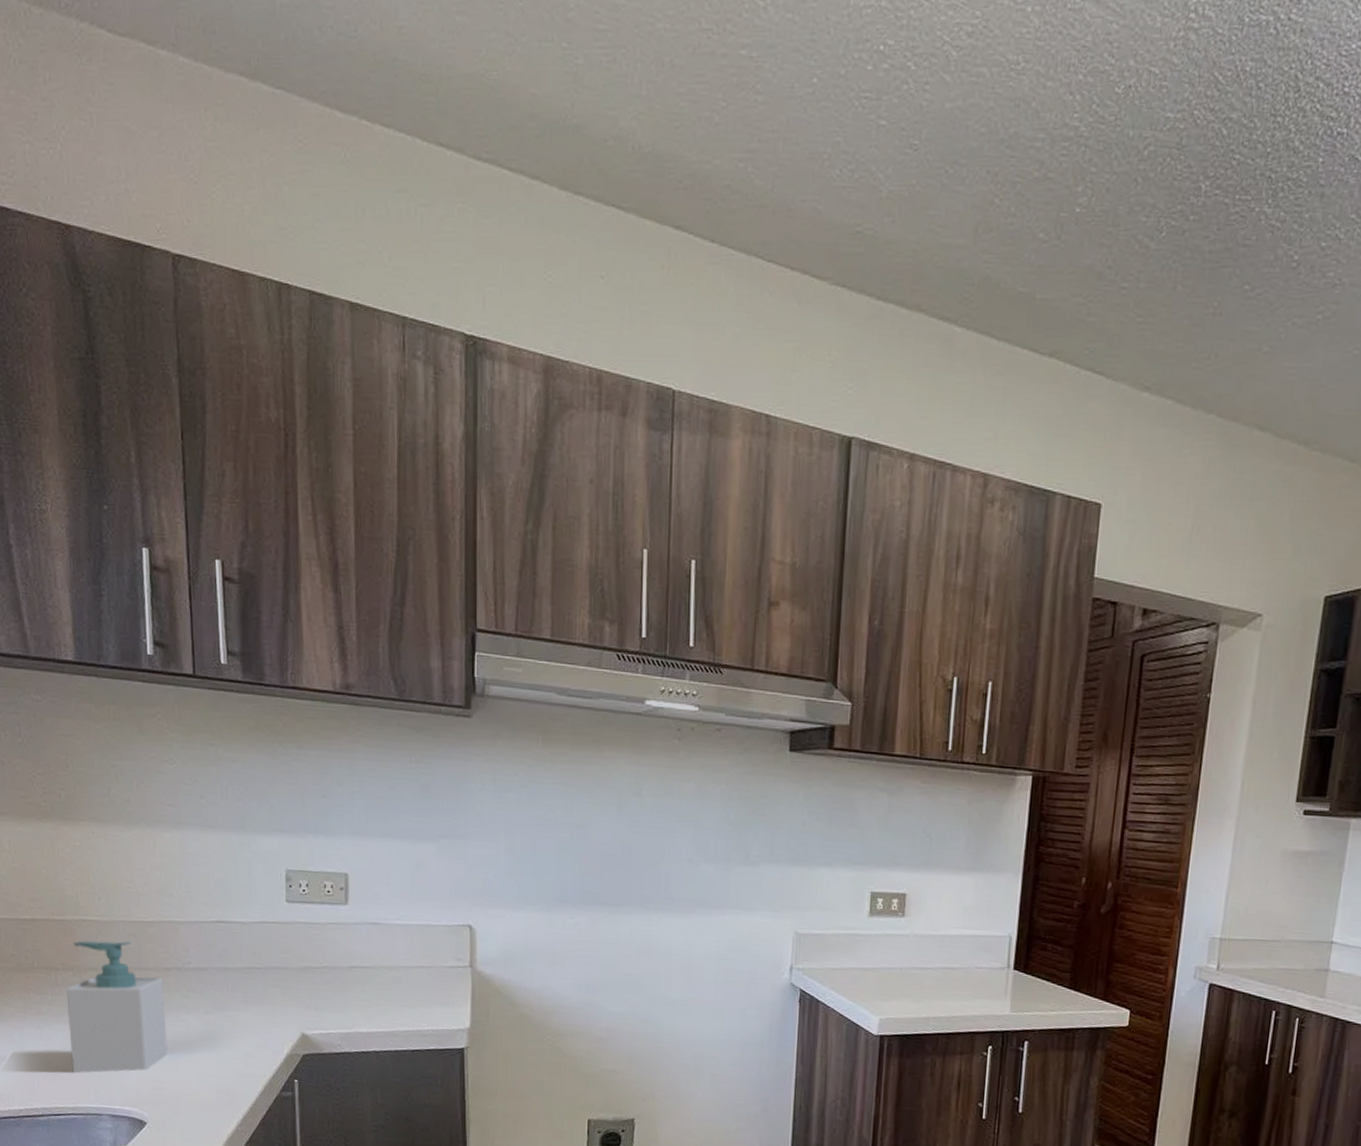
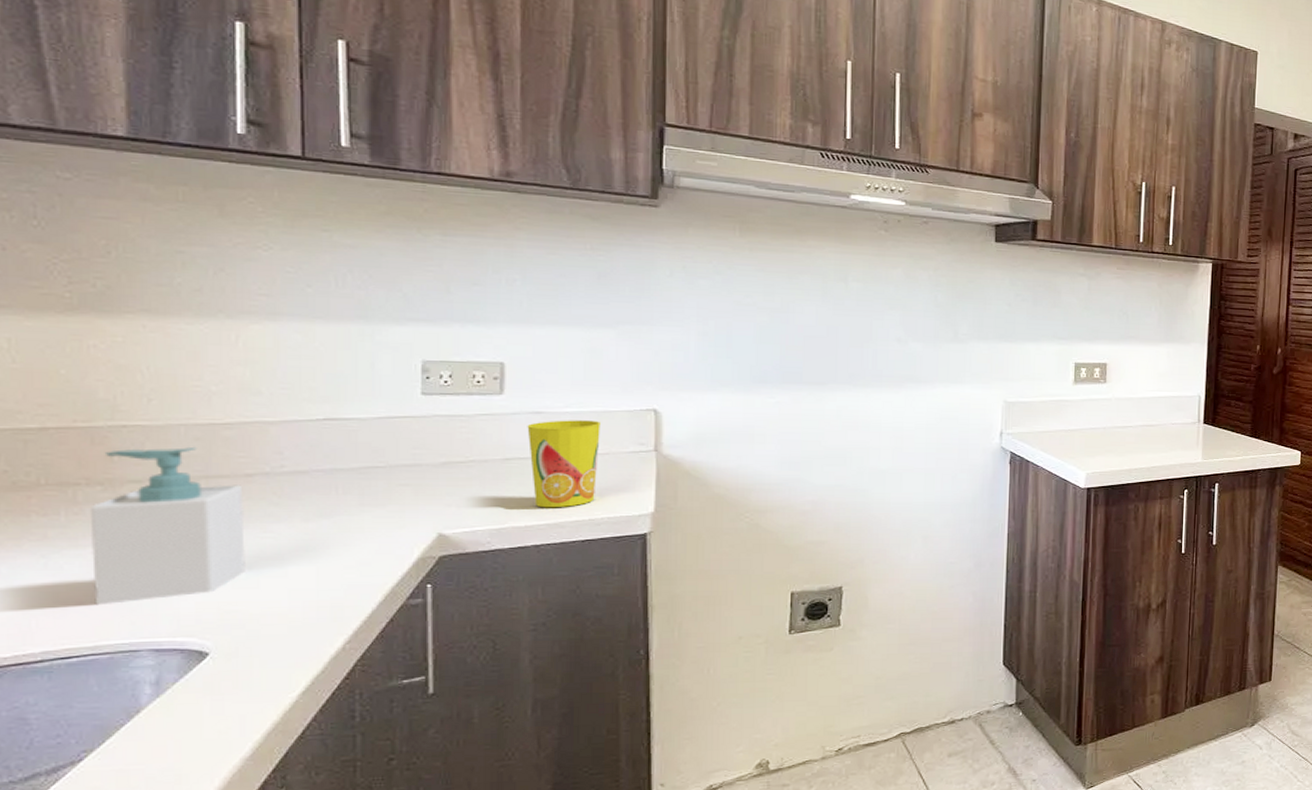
cup: none [367,931,425,1017] -> present [527,420,600,508]

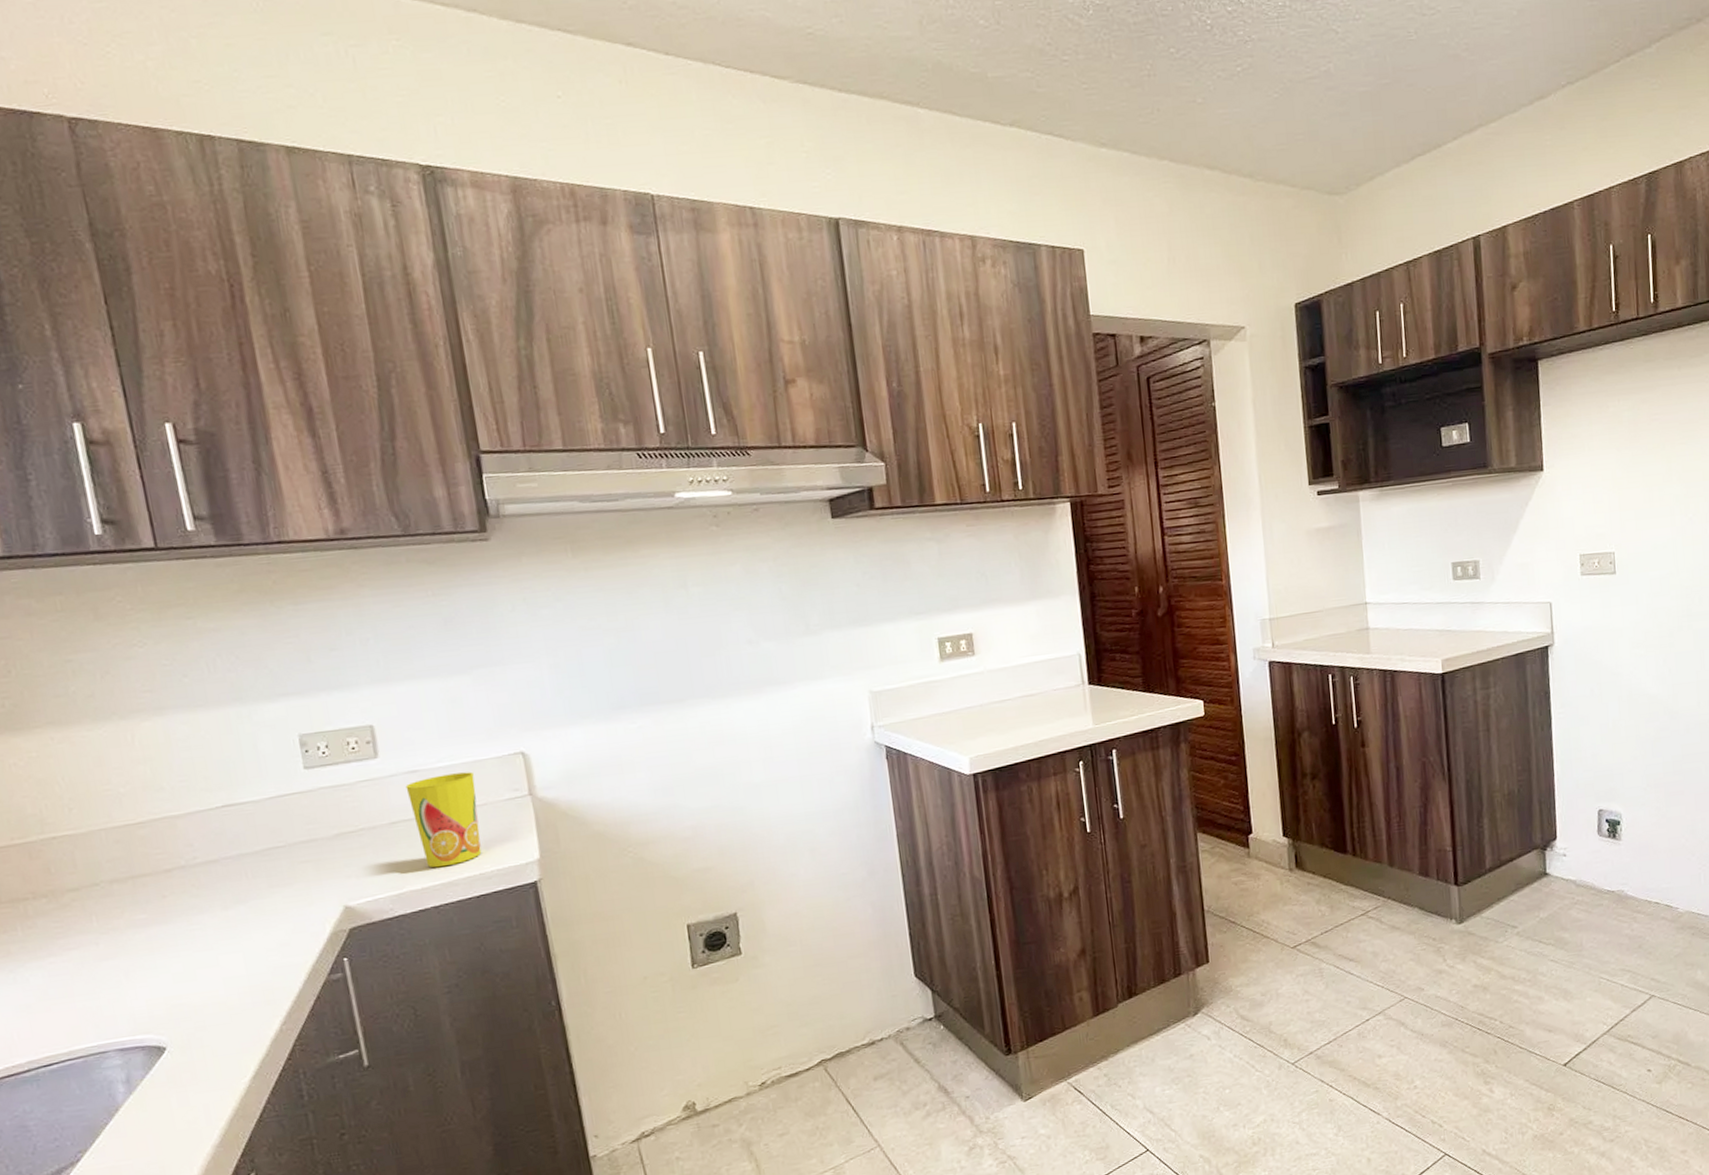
soap bottle: present [89,446,245,606] -> none [40,849,182,1013]

